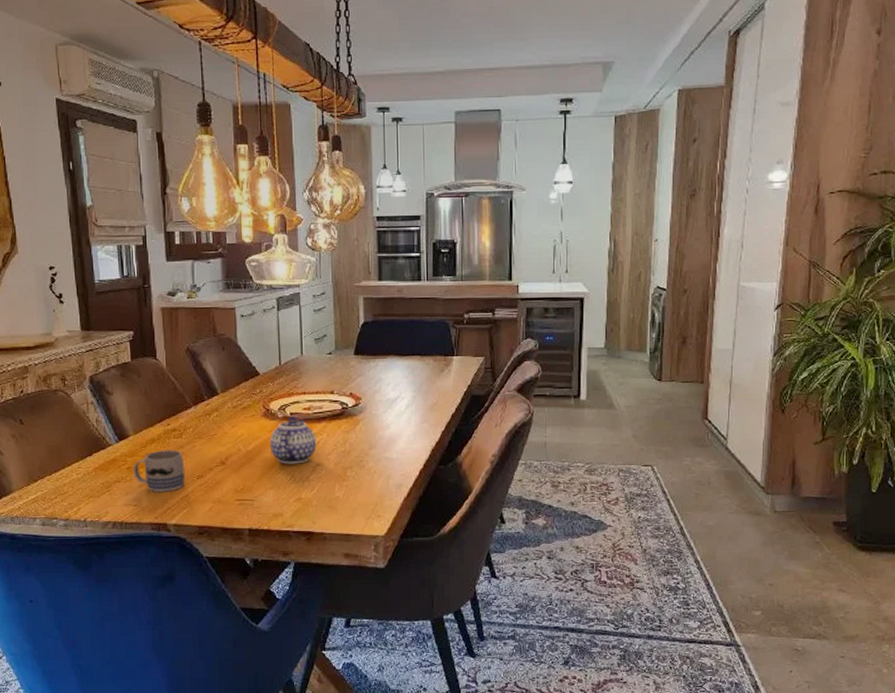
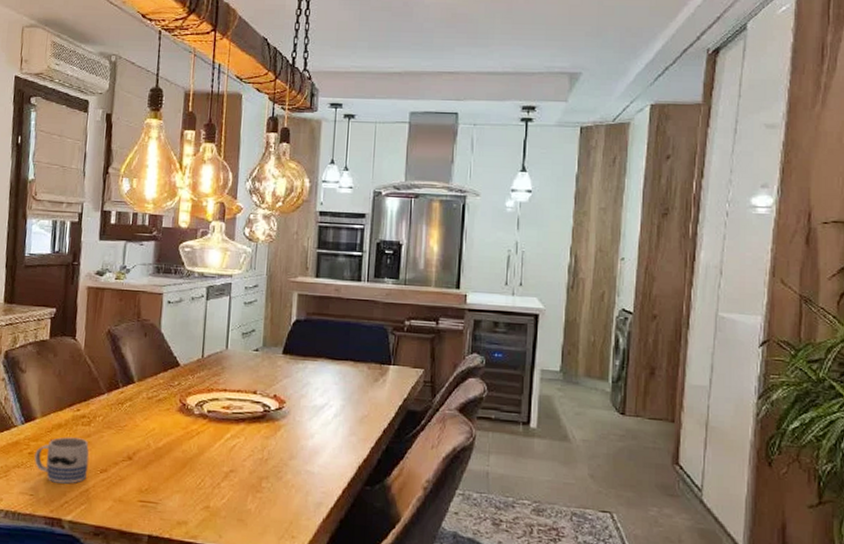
teapot: present [270,416,317,464] -> none [182,414,233,468]

